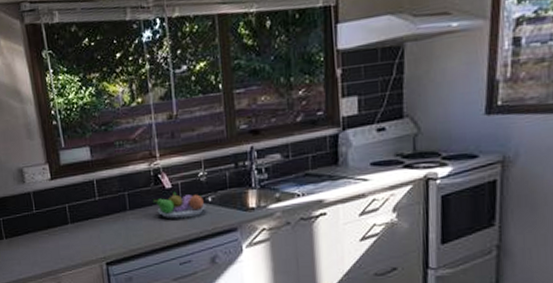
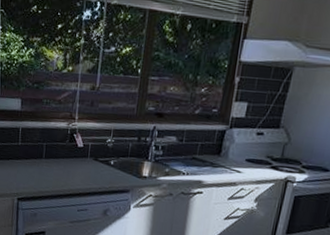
fruit bowl: present [153,191,207,219] -> none [66,150,109,175]

